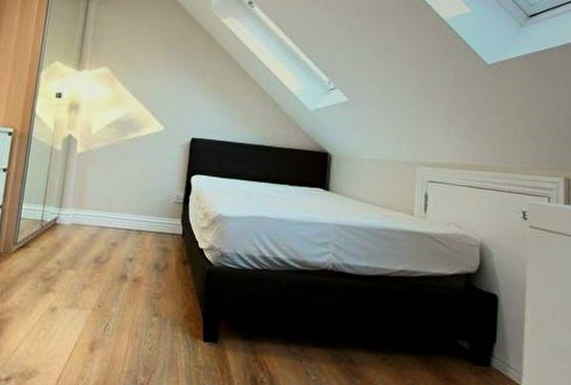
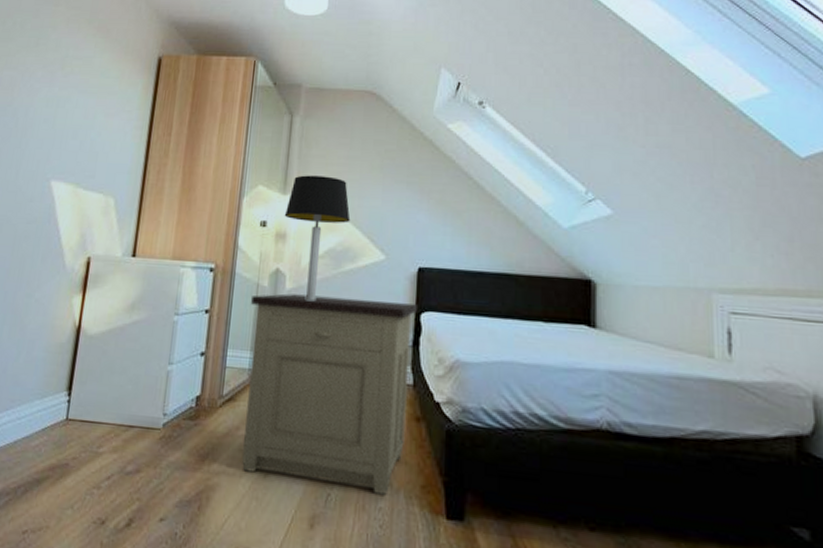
nightstand: none [32,156,189,323] -> present [241,293,417,495]
table lamp: none [77,54,136,163] -> present [284,175,351,300]

